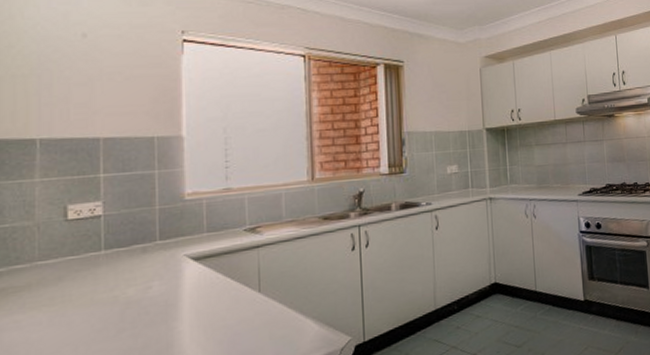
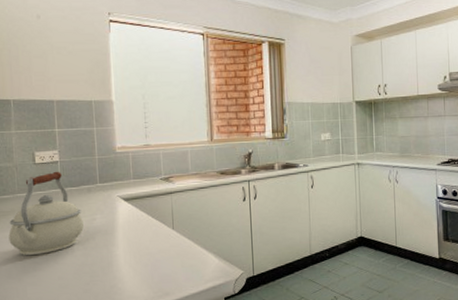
kettle: none [20,228,134,345] -> present [8,171,84,256]

